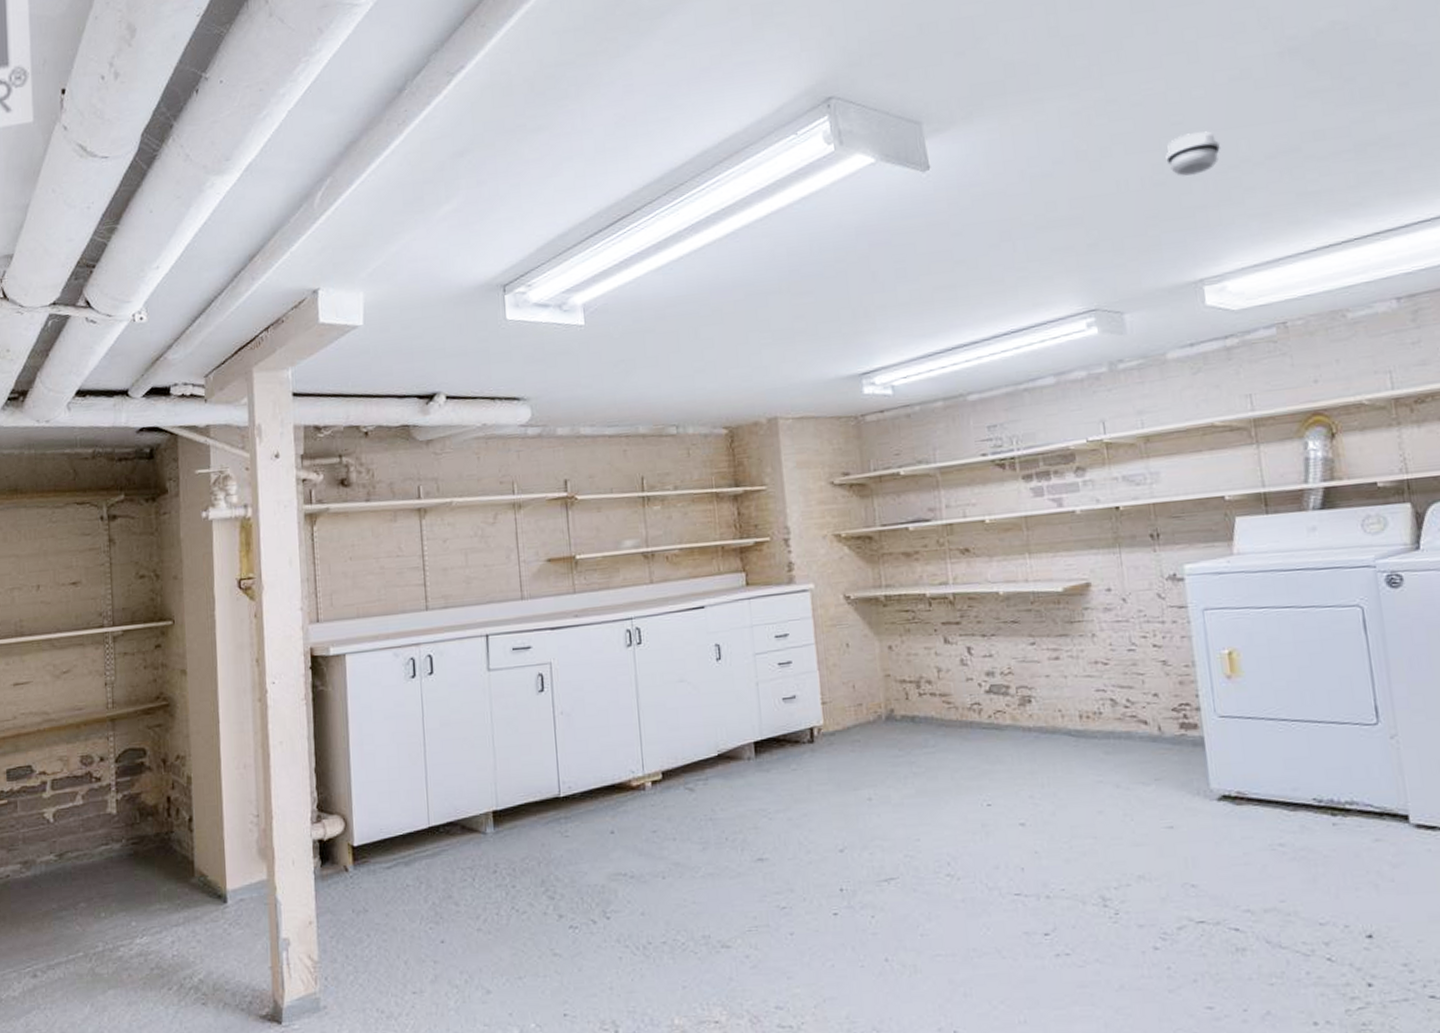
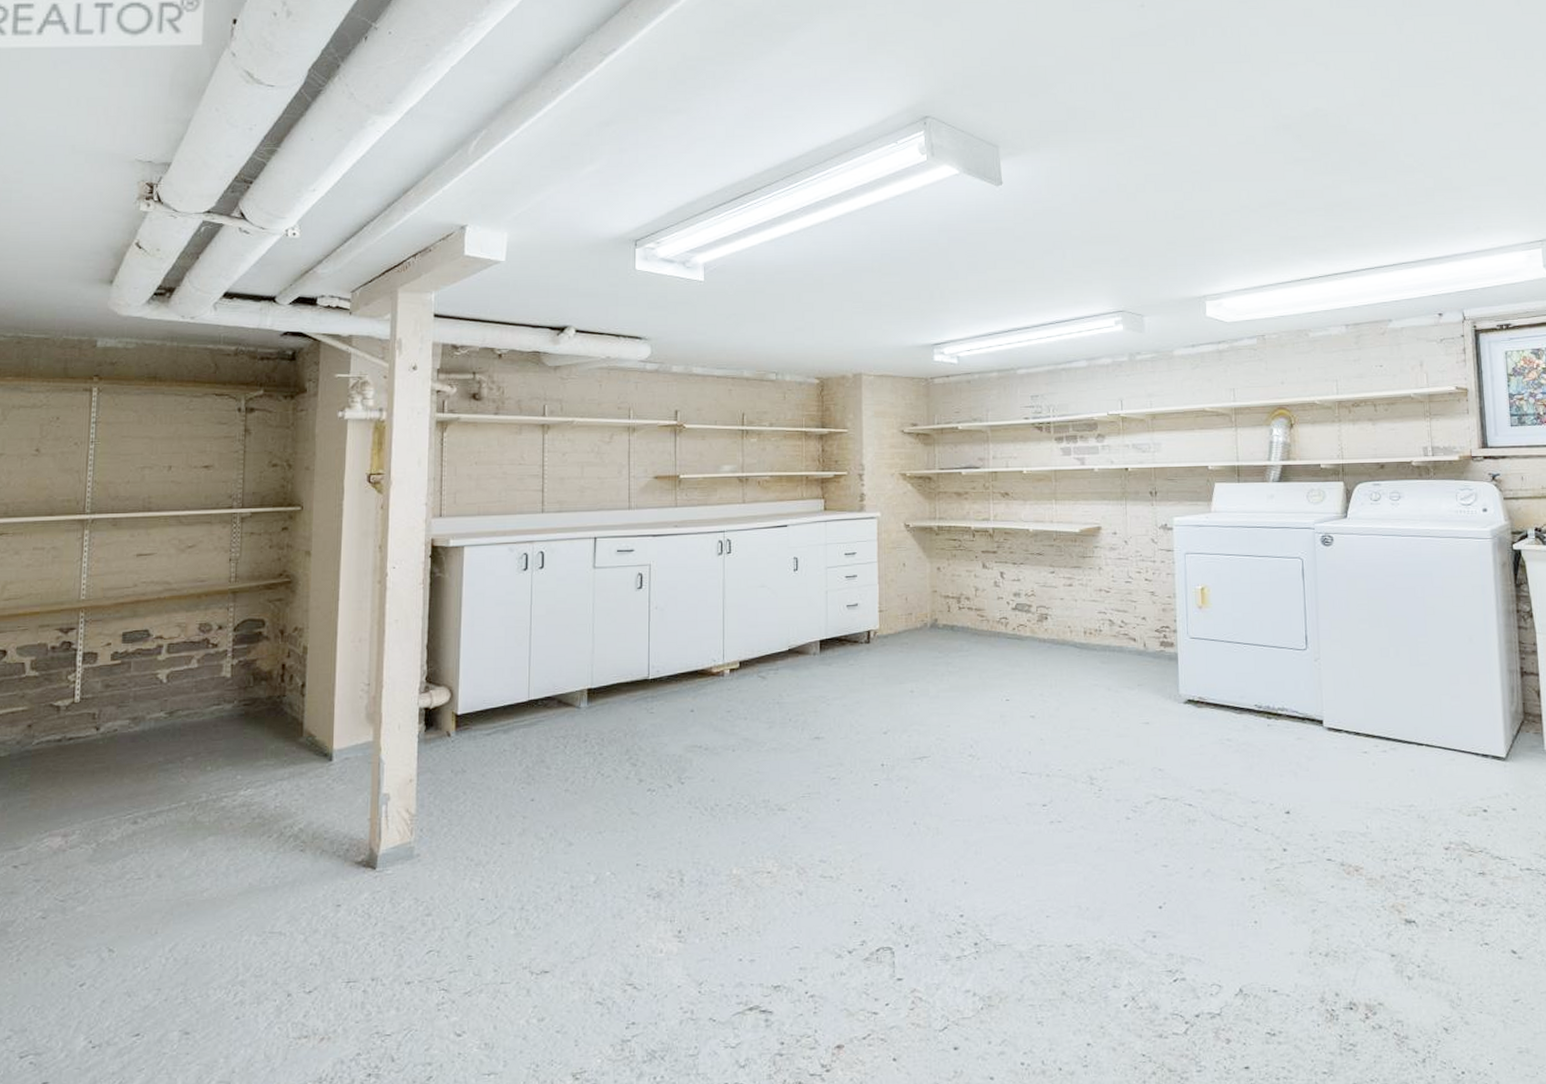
smoke detector: present [1165,131,1220,176] -> none [1185,181,1227,214]

